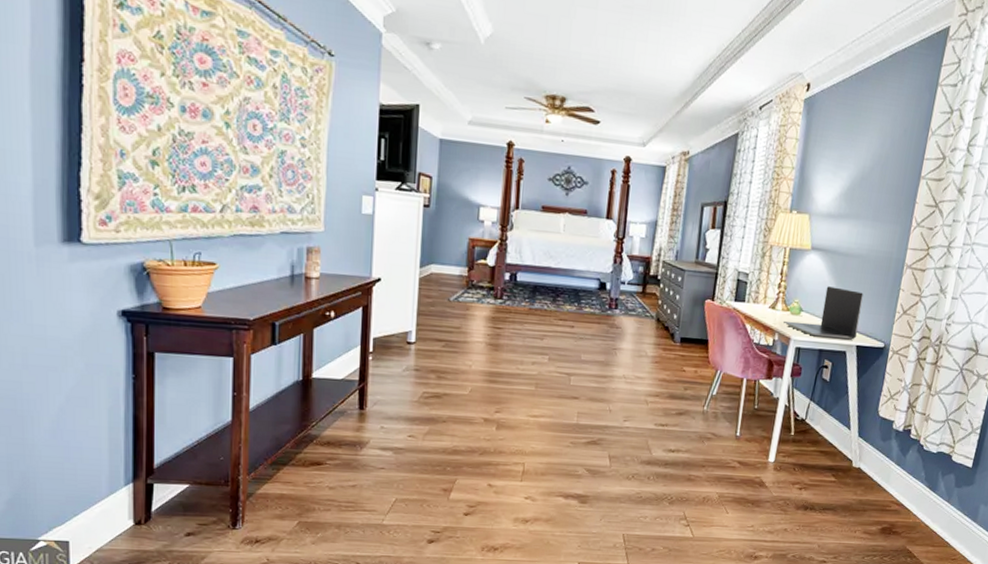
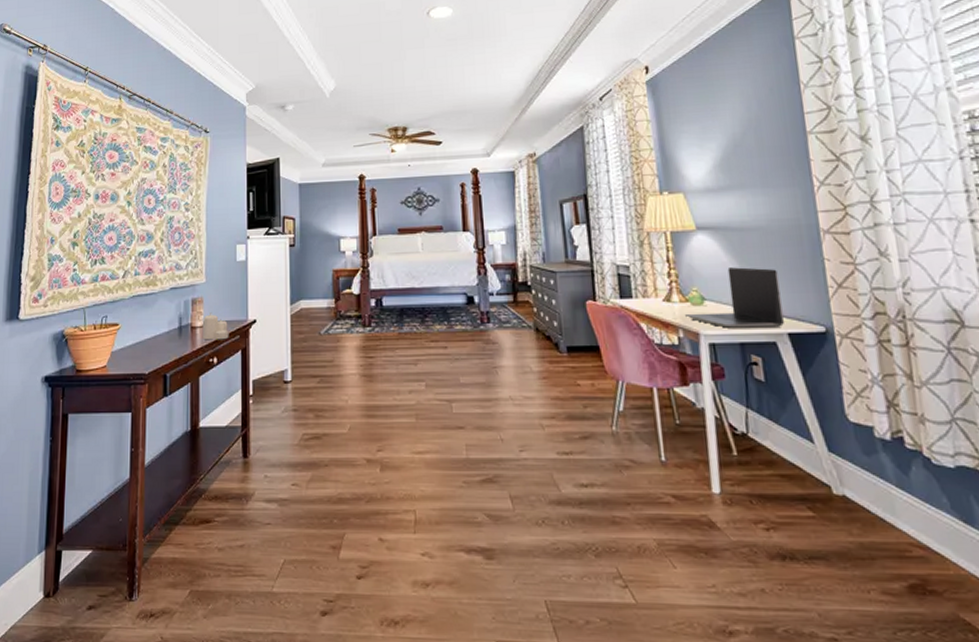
candle: none [319,264,350,295] -> present [203,312,229,340]

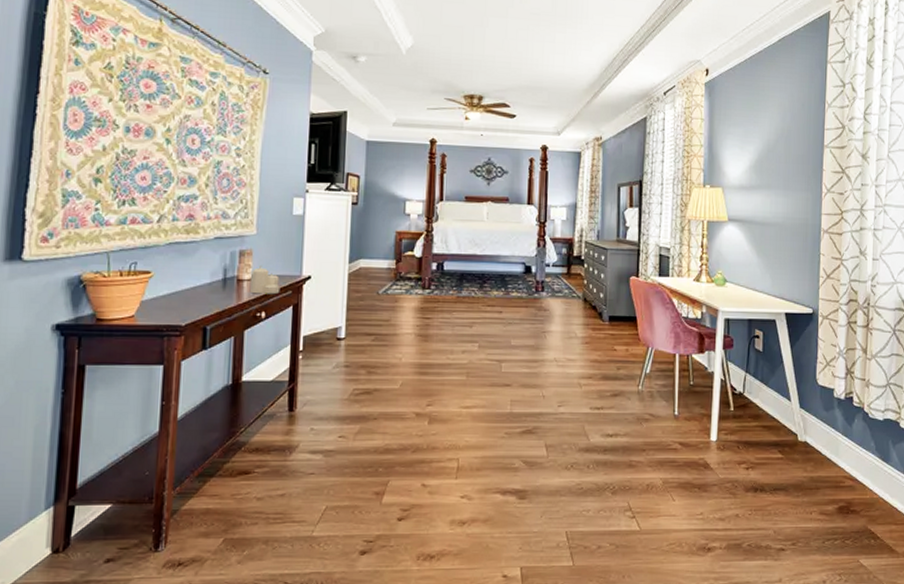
laptop computer: present [685,267,784,329] -> none [710,256,785,309]

